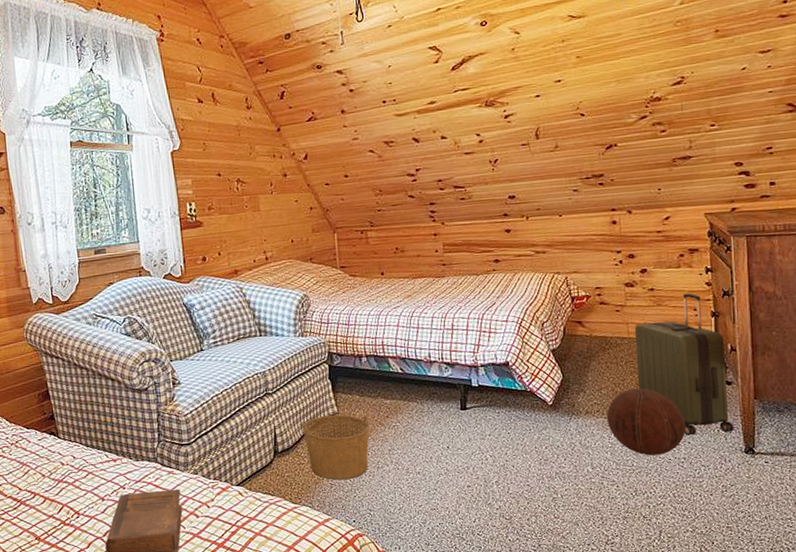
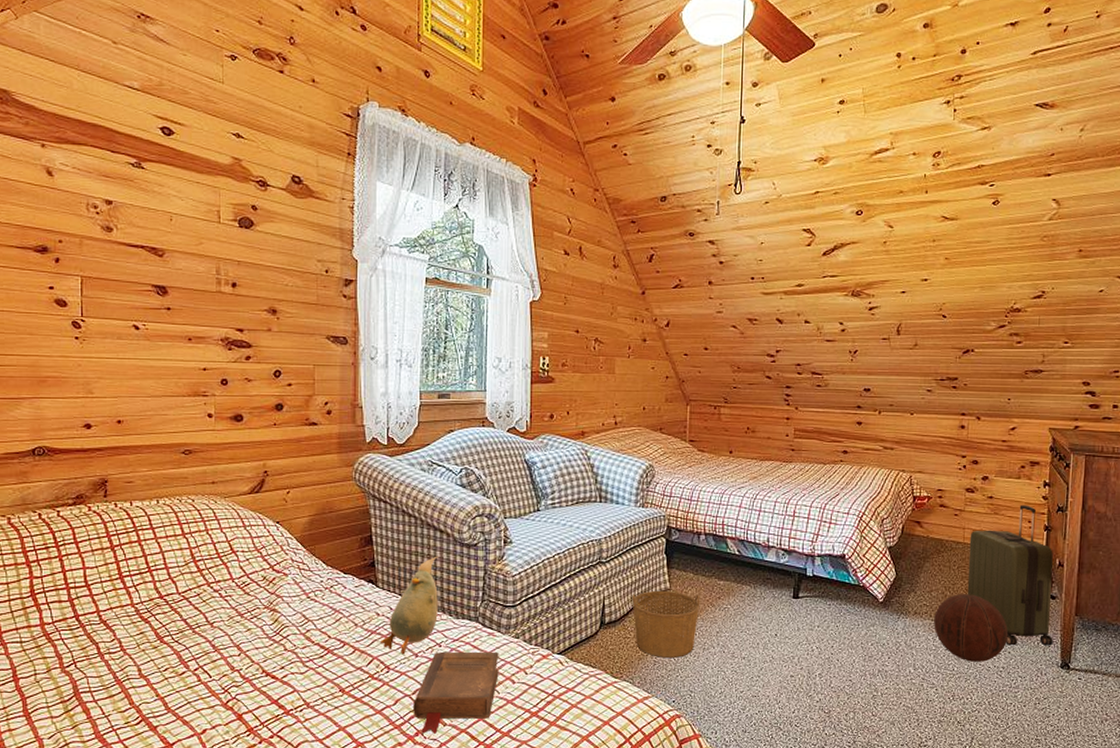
plush toy: none [67,403,119,500] -> present [379,556,440,655]

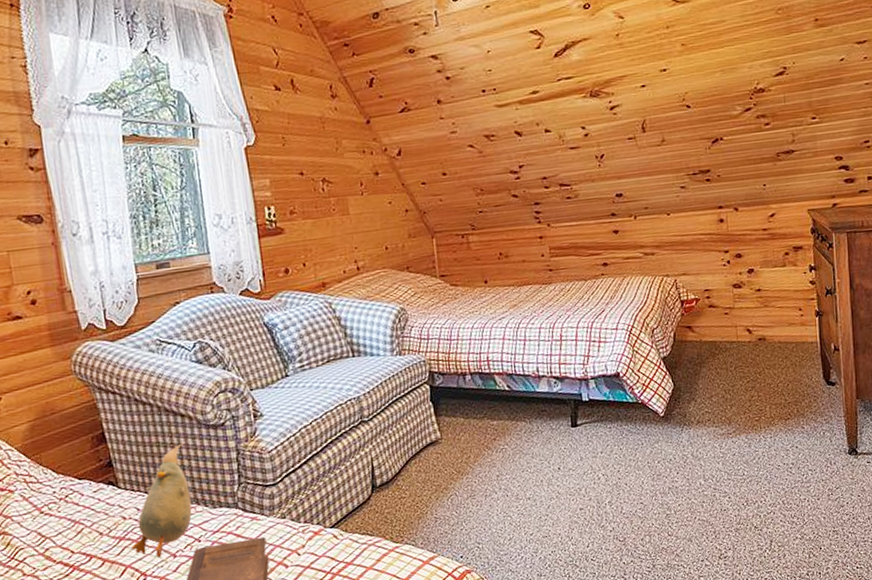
basket: present [632,590,700,658] -> none [401,439,476,513]
basketball: present [934,594,1008,662] -> none [717,393,793,464]
suitcase: present [967,505,1053,646] -> none [743,292,838,440]

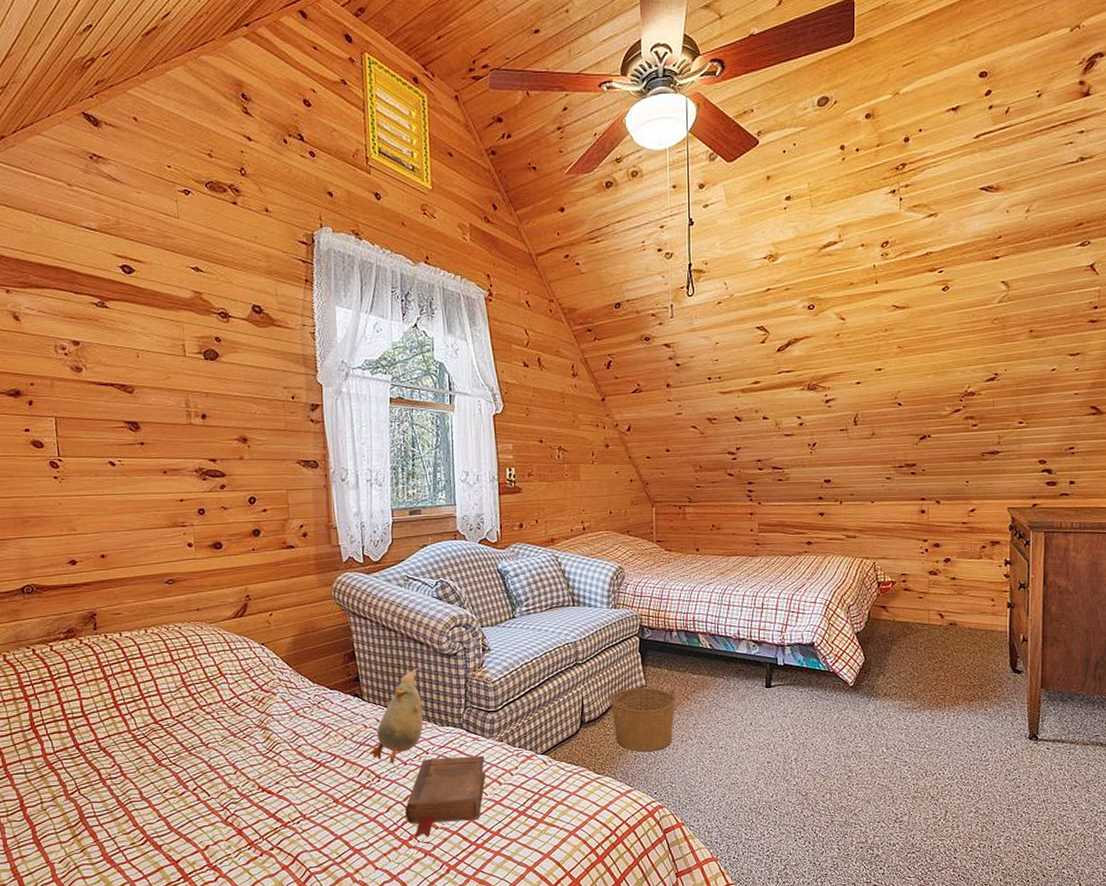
basket: none [401,439,476,513] -> present [609,687,676,752]

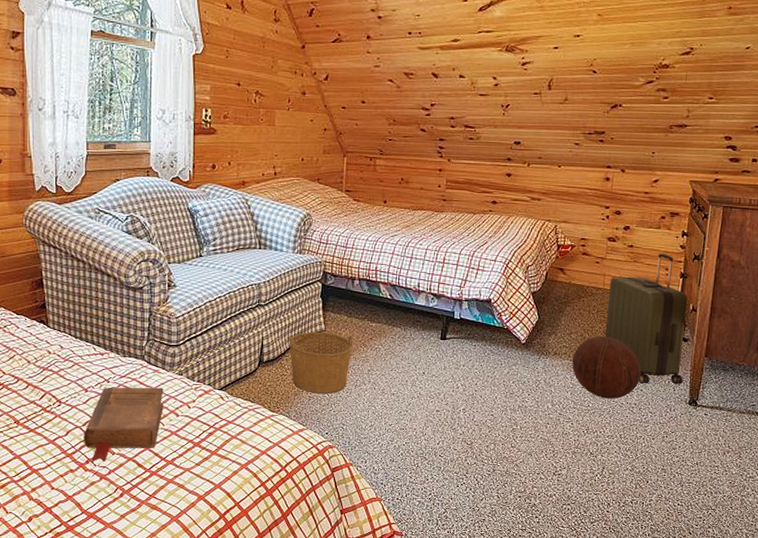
plush toy: present [369,667,423,764] -> none [51,298,107,390]
basketball: none [904,673,976,739] -> present [572,336,641,399]
suitcase: none [934,584,1020,721] -> present [604,253,688,385]

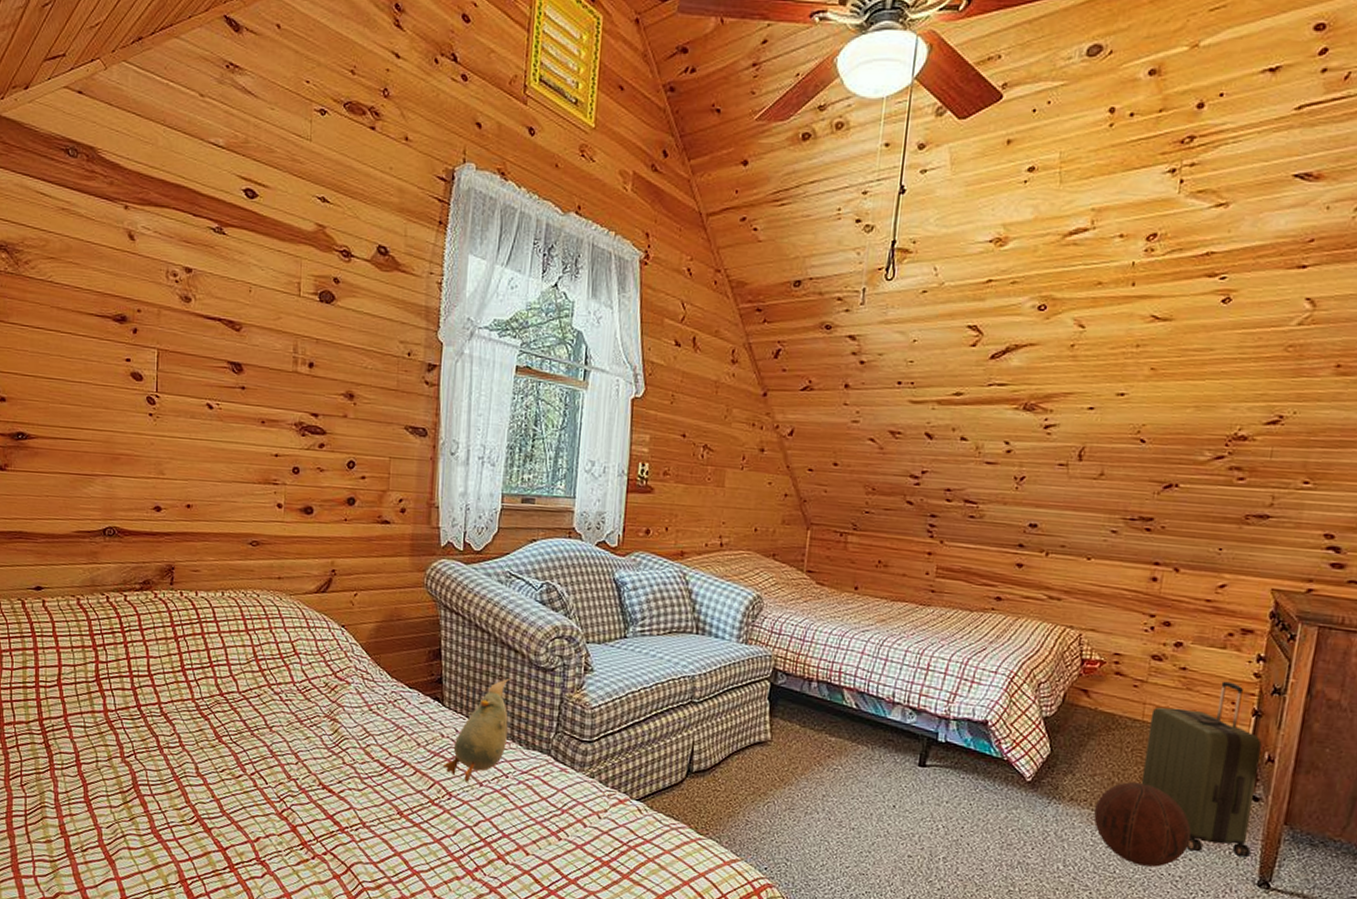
plush toy: none [51,298,107,390] -> present [442,677,513,782]
book: present [84,387,164,462] -> none [474,783,571,872]
basket: present [289,331,354,394] -> none [725,740,807,820]

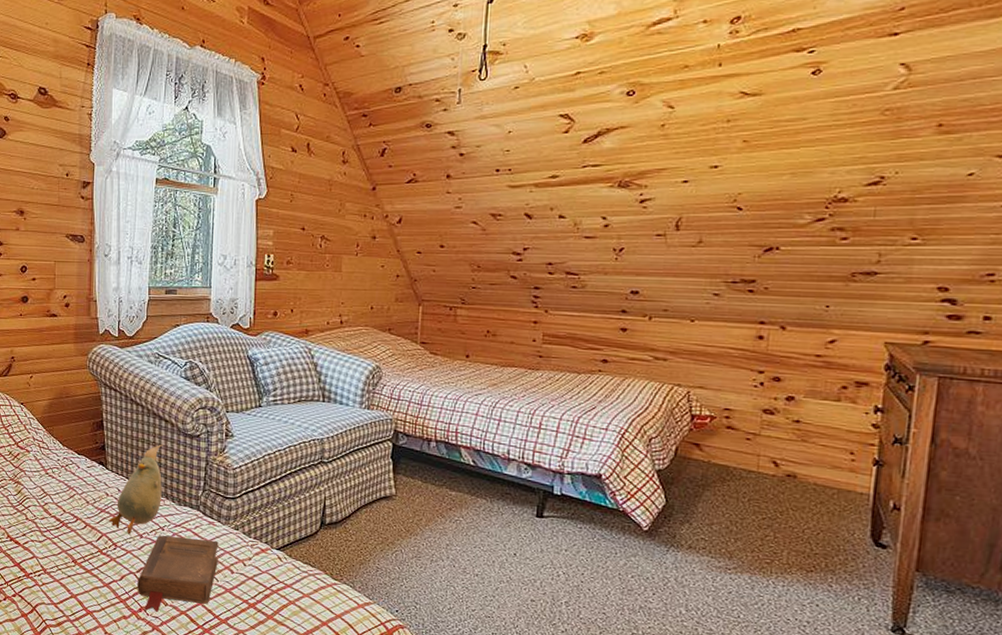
book: none [474,783,571,872] -> present [137,535,219,612]
basketball: present [1094,782,1191,867] -> none [714,530,816,613]
suitcase: present [1141,681,1262,858] -> none [760,432,886,604]

